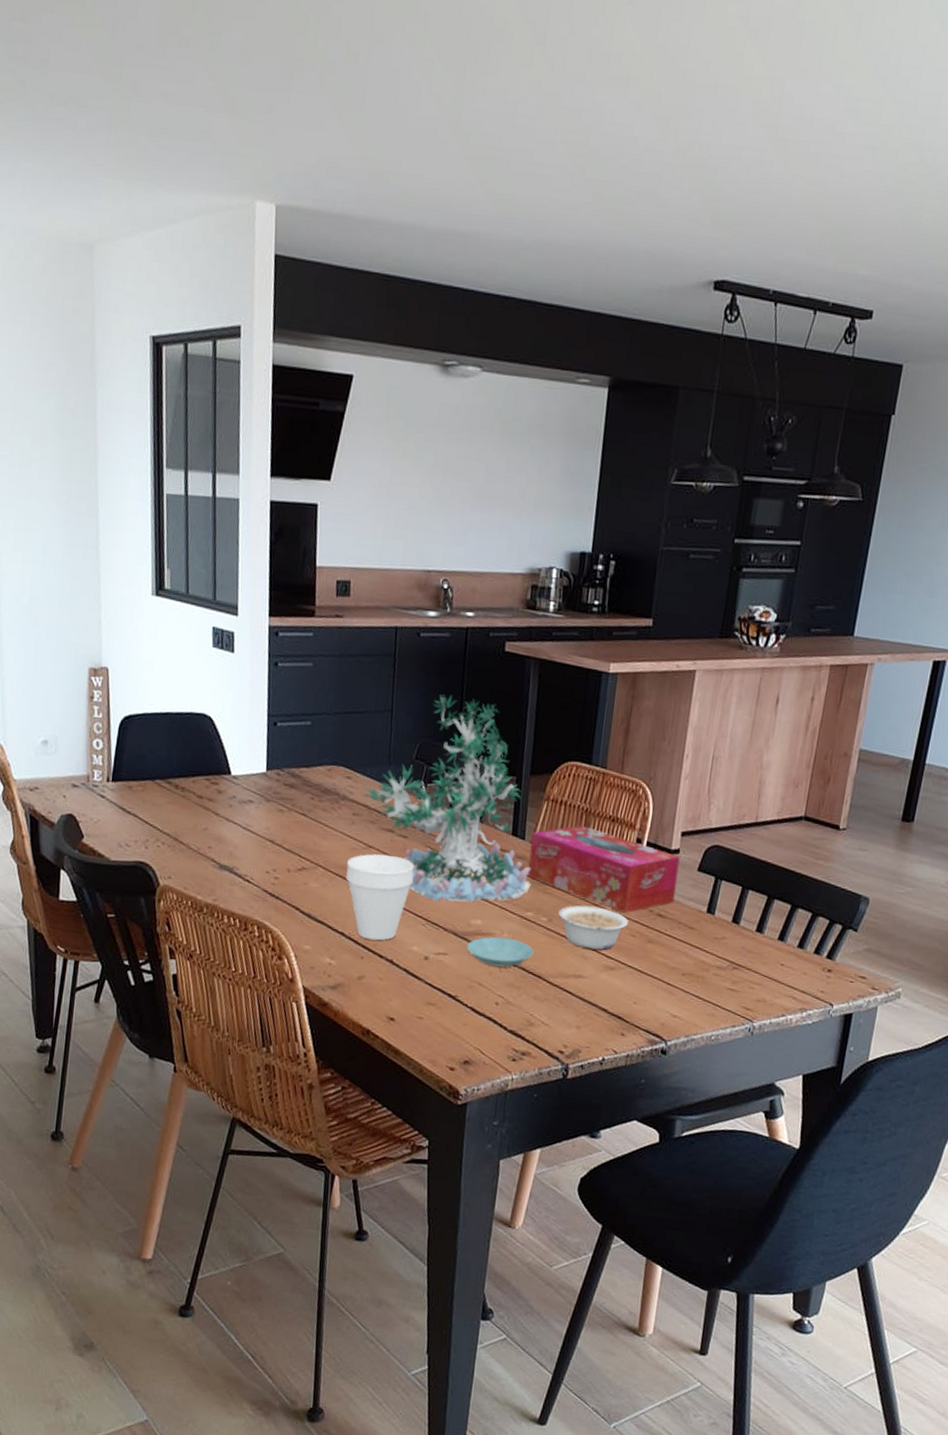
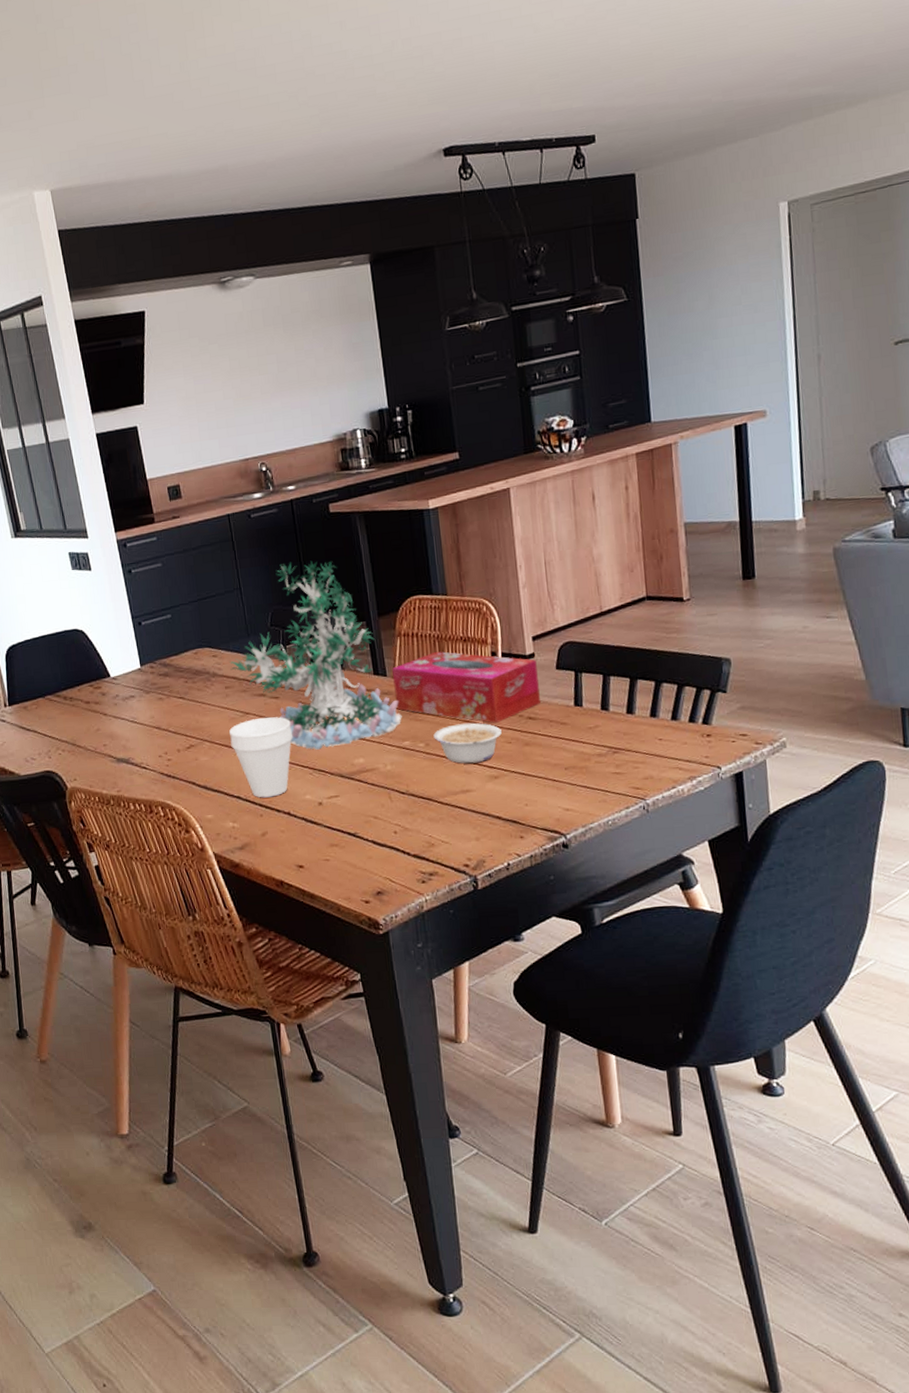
saucer: present [467,936,534,968] -> none [355,769,419,799]

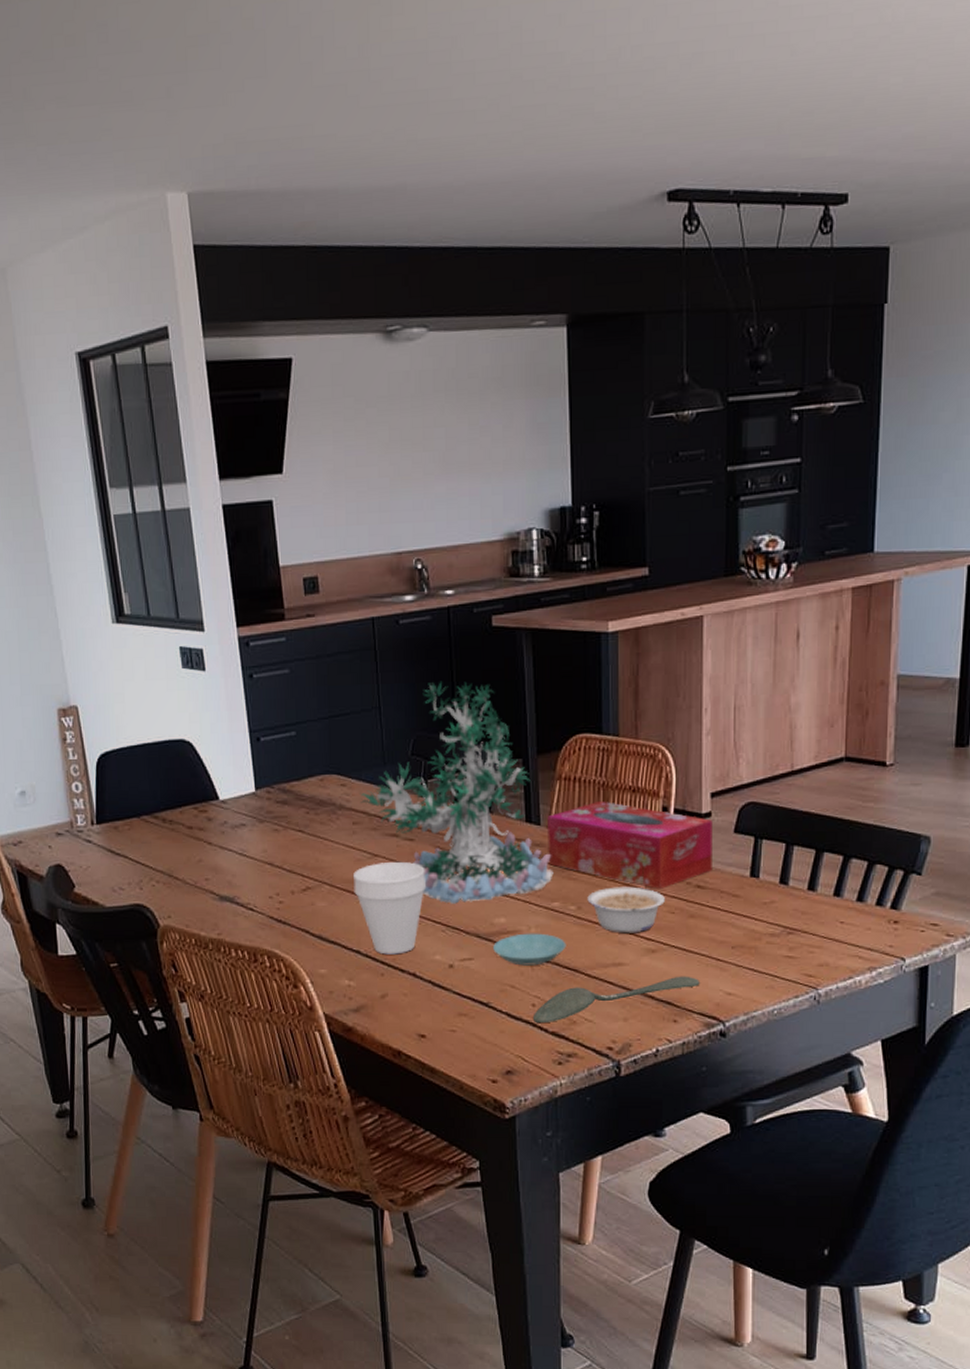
saucer: none [355,769,419,799] -> present [493,933,566,966]
spoon: none [395,796,540,848] -> present [532,976,700,1024]

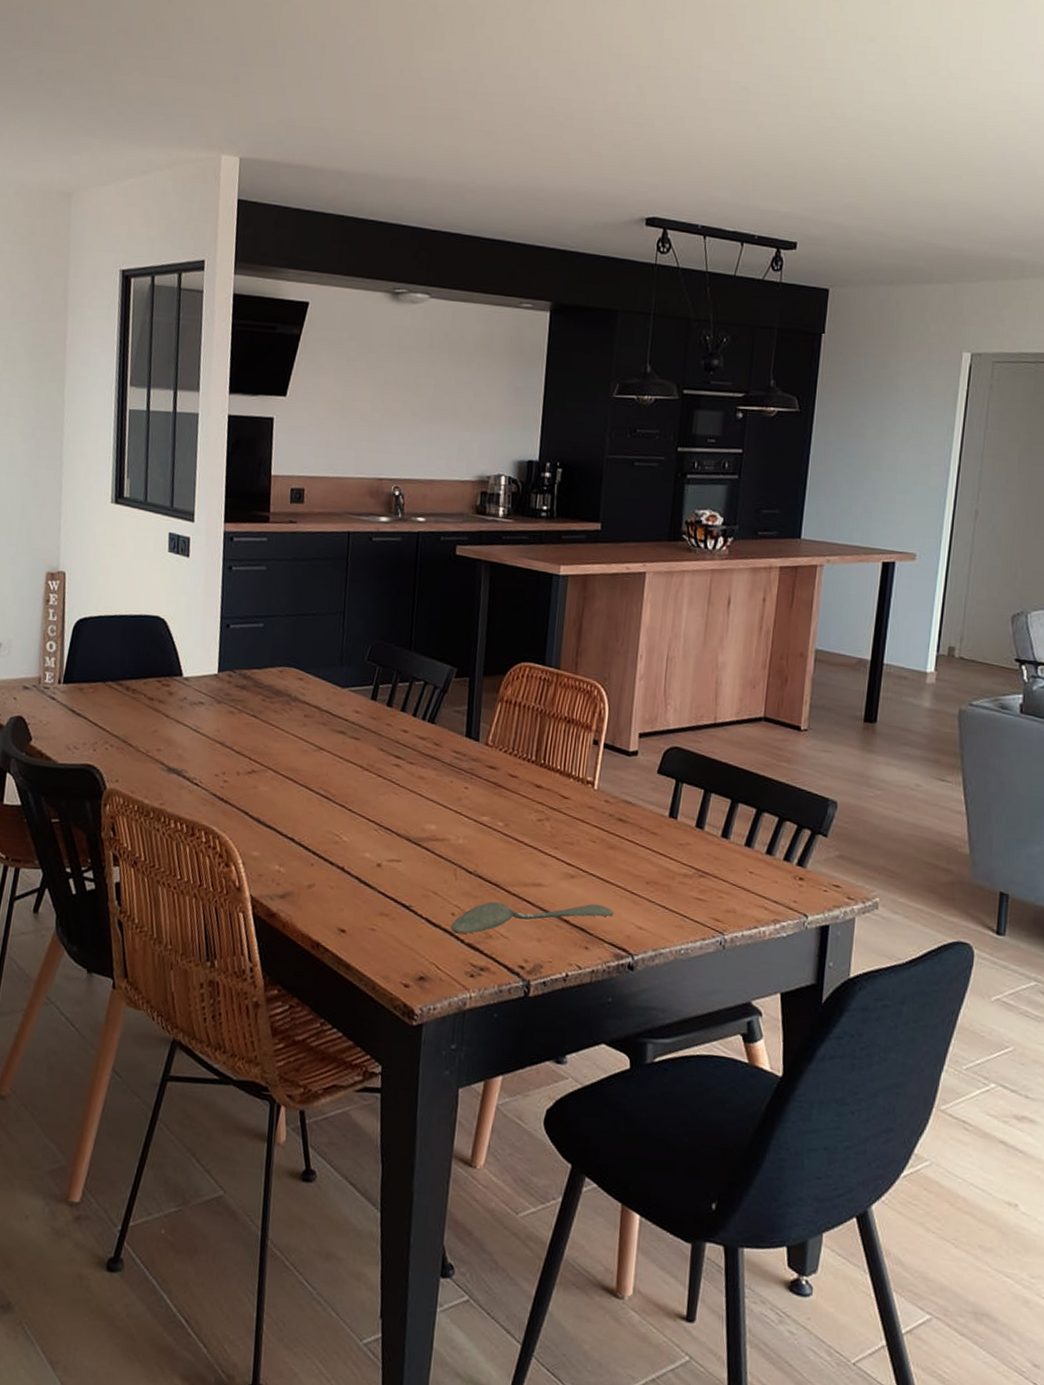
cup: present [353,861,427,955] -> none [296,756,367,847]
plant: present [360,681,554,904] -> none [314,596,486,807]
saucer: present [493,933,566,966] -> none [421,842,491,876]
tissue box: present [548,800,713,889] -> none [482,726,639,817]
legume: present [587,886,665,934] -> none [515,809,588,857]

